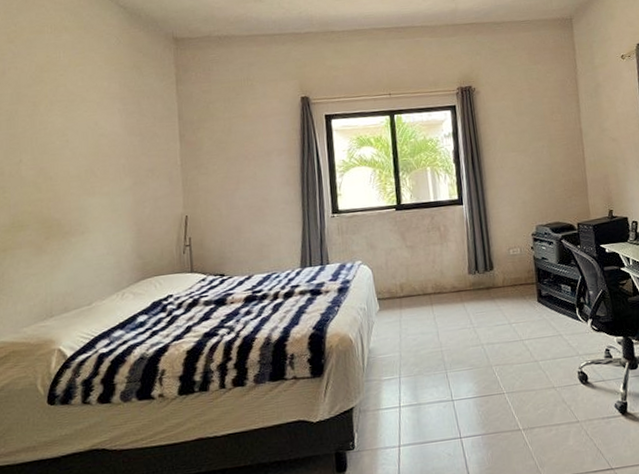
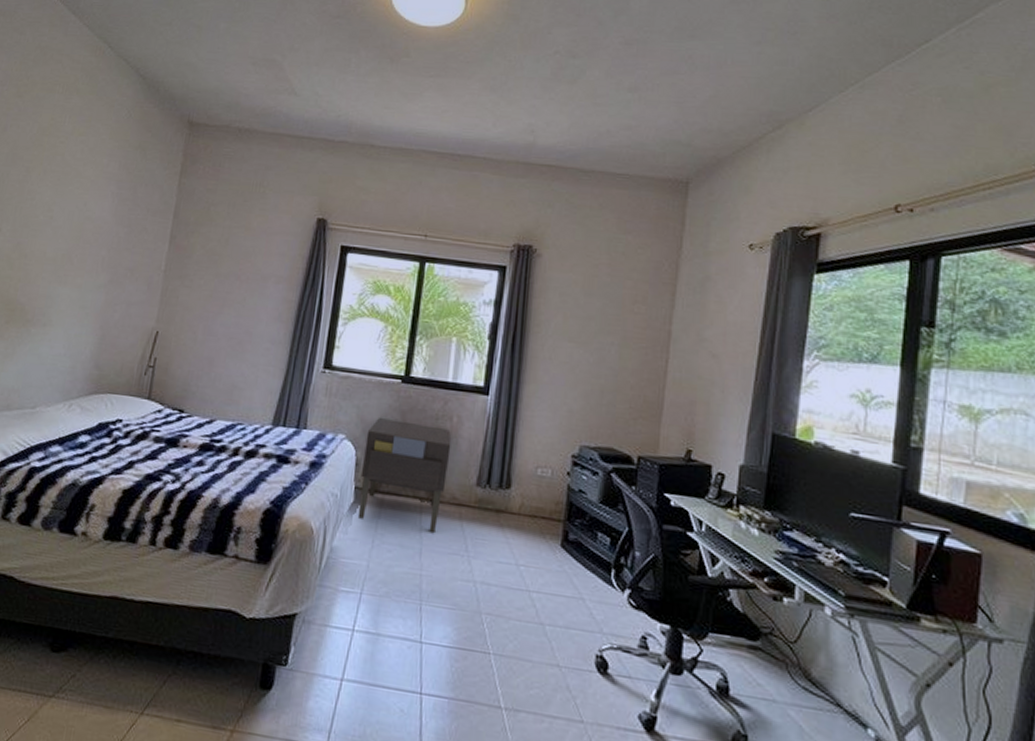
nightstand: none [377,237,446,322] -> present [357,418,451,532]

